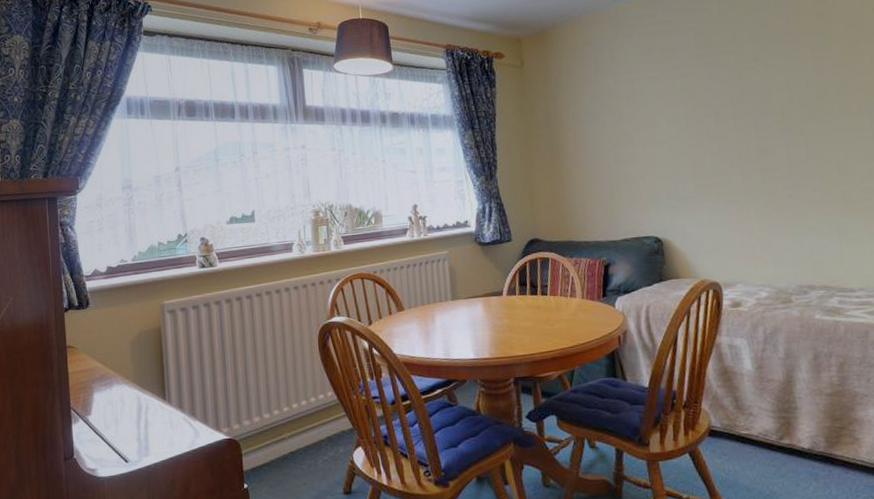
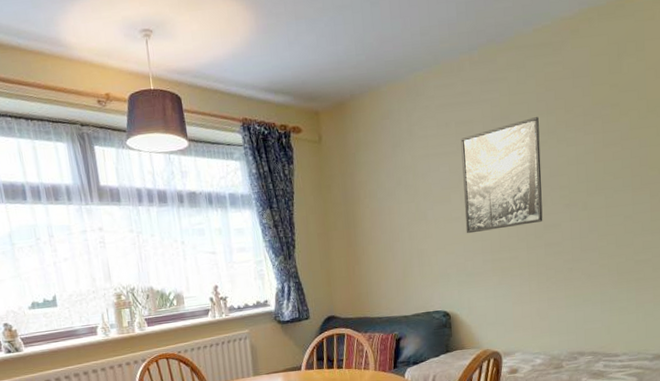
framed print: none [664,44,757,158] -> present [460,117,543,234]

